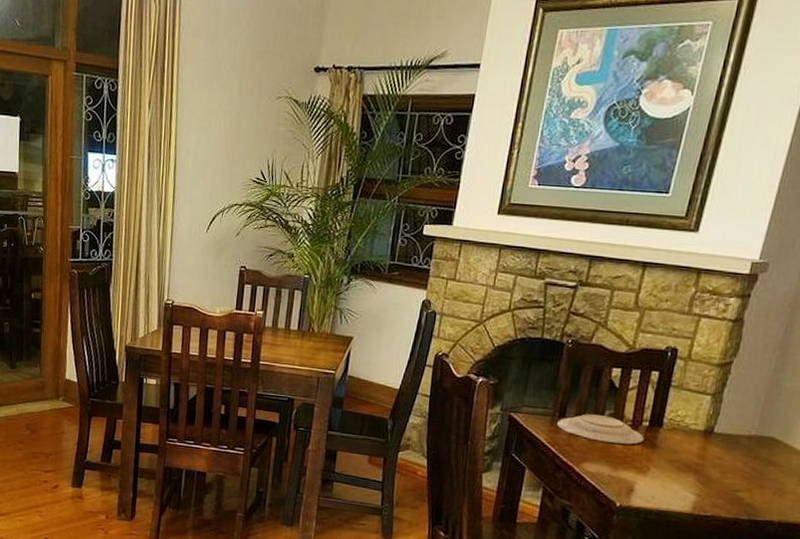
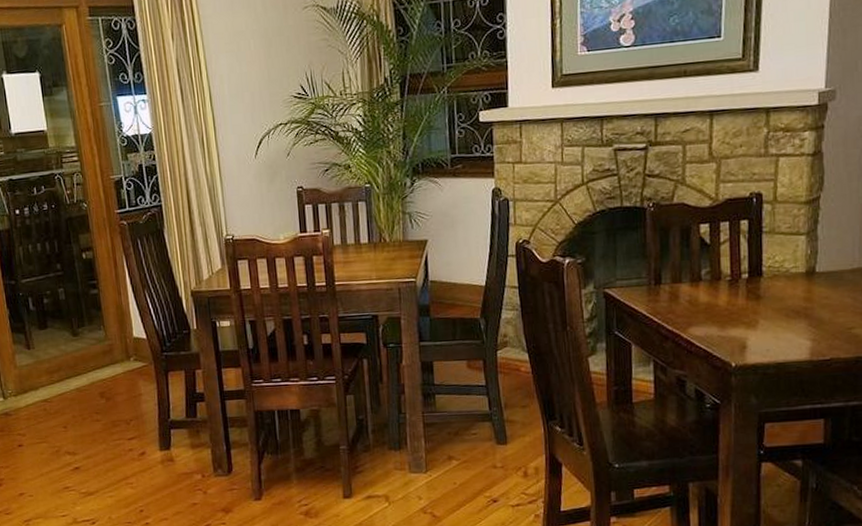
plate: present [556,414,644,445] -> none [654,275,746,303]

